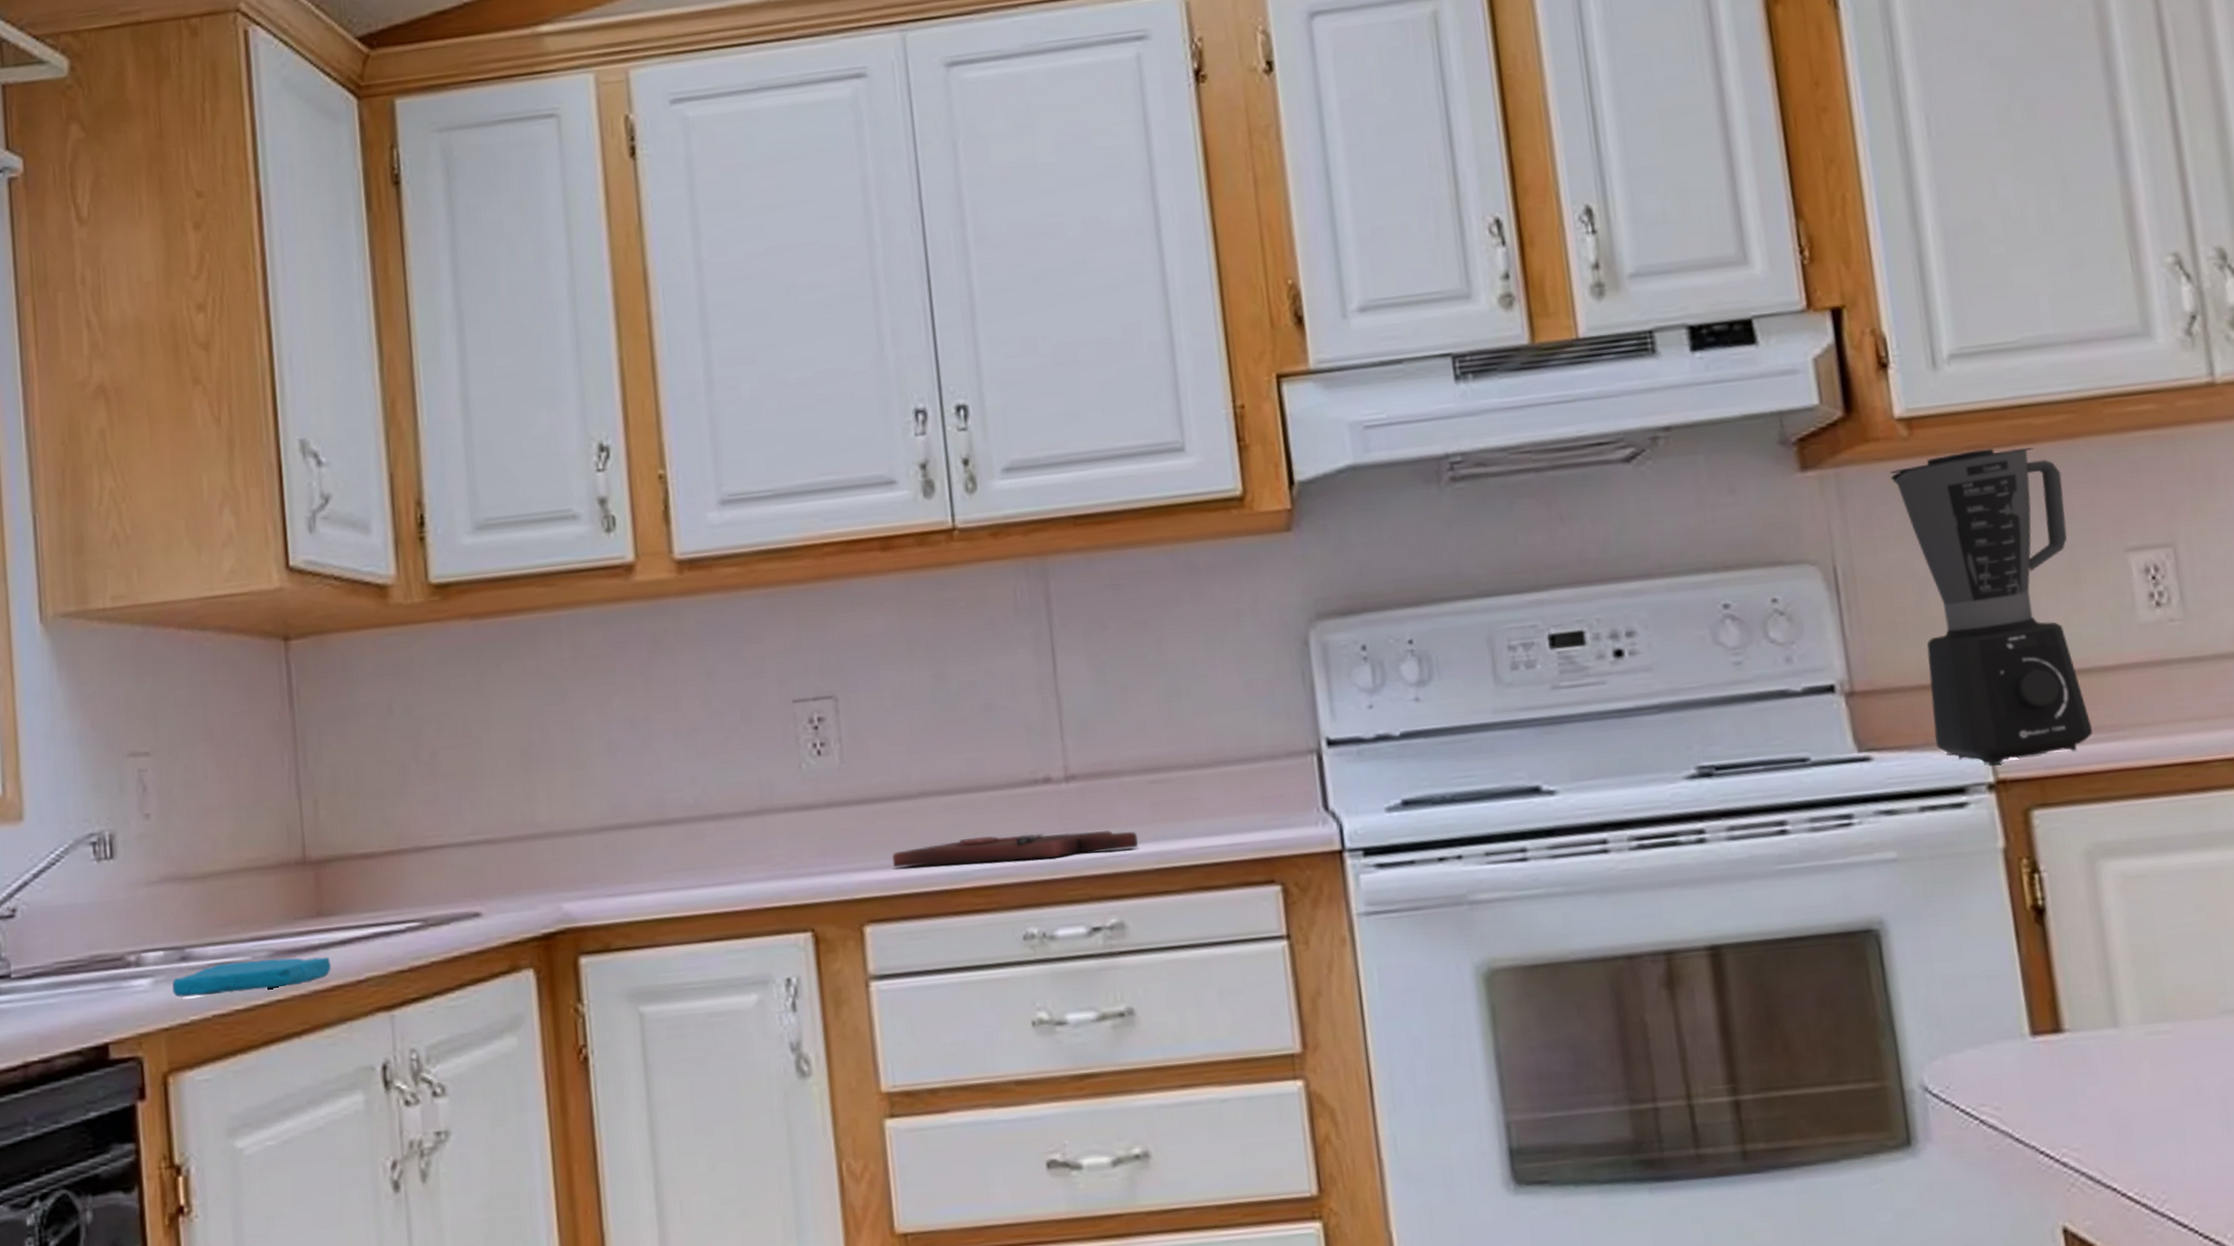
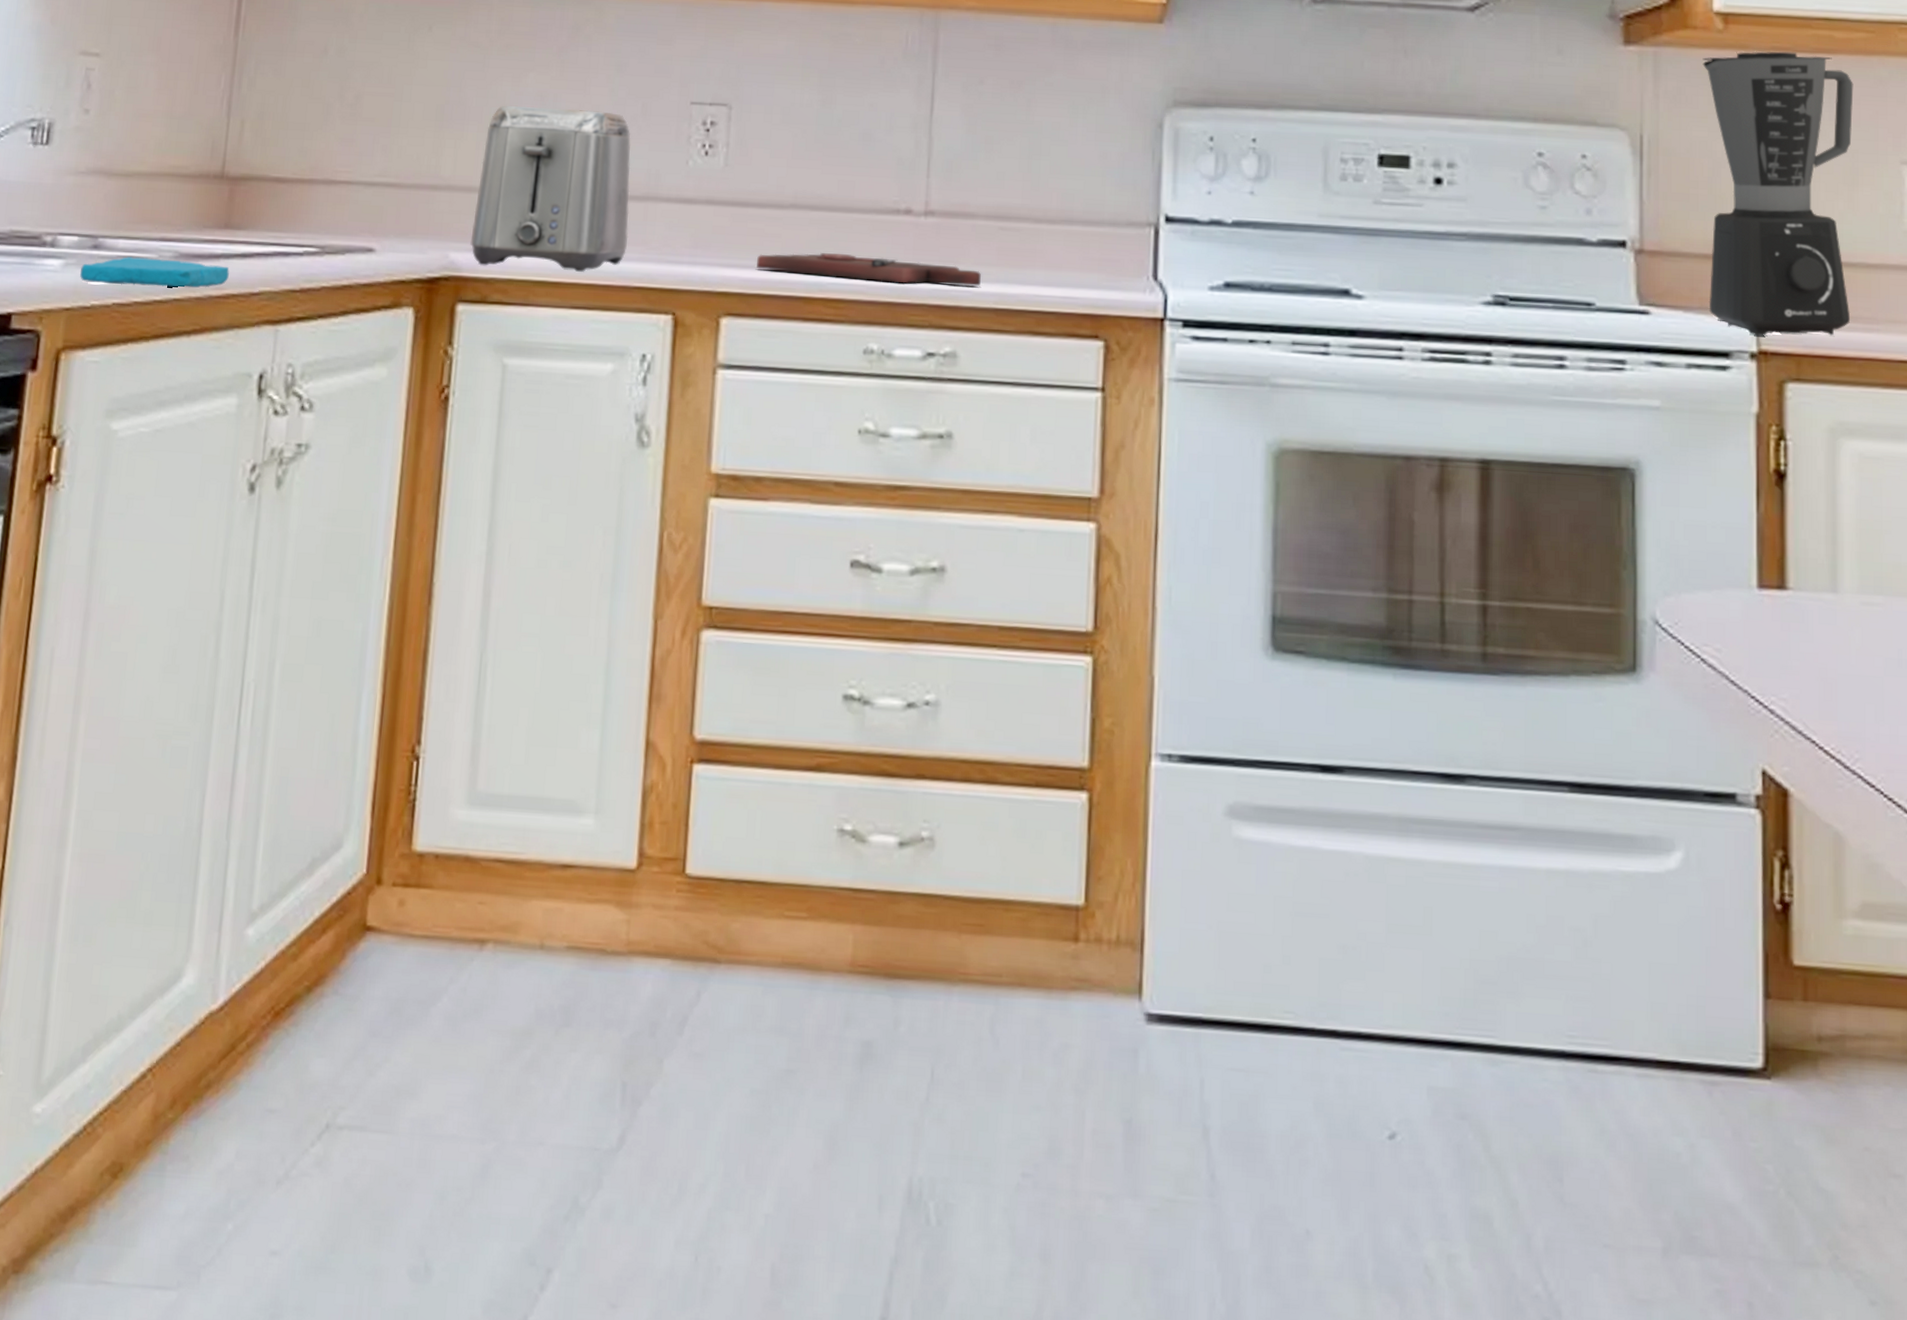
toaster: none [578,725,751,913] -> present [470,105,631,273]

